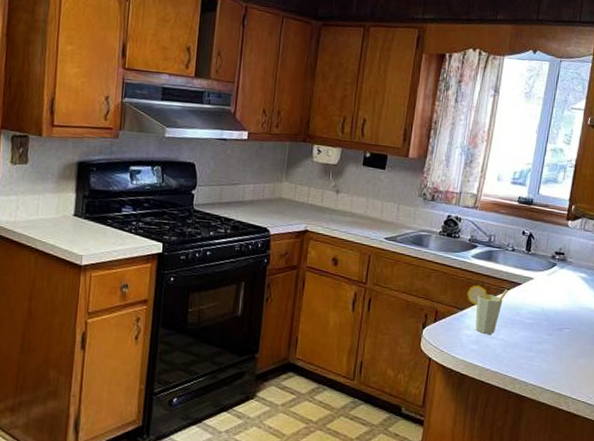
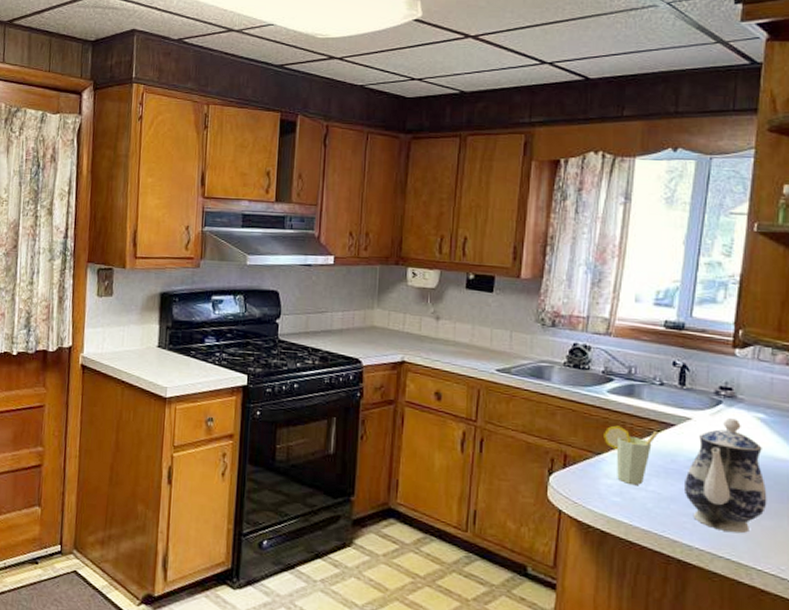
teapot: none [524,278,584,371] -> present [683,418,767,534]

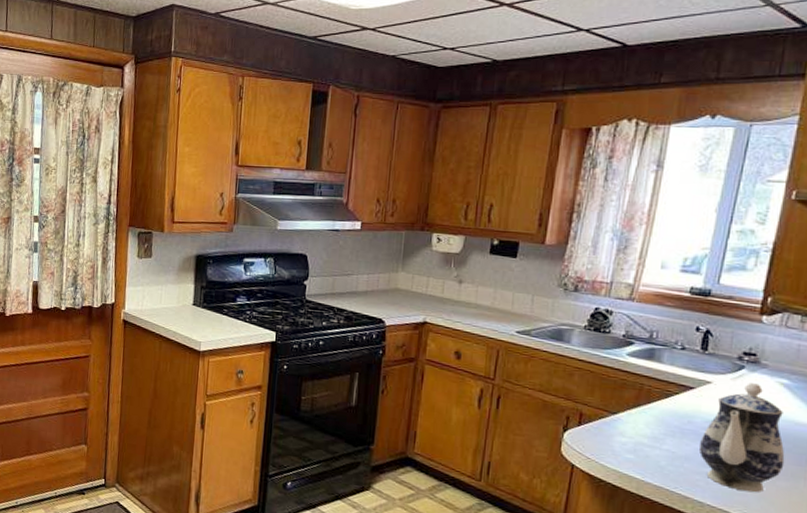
cup: present [604,425,658,485] -> none [620,387,677,444]

